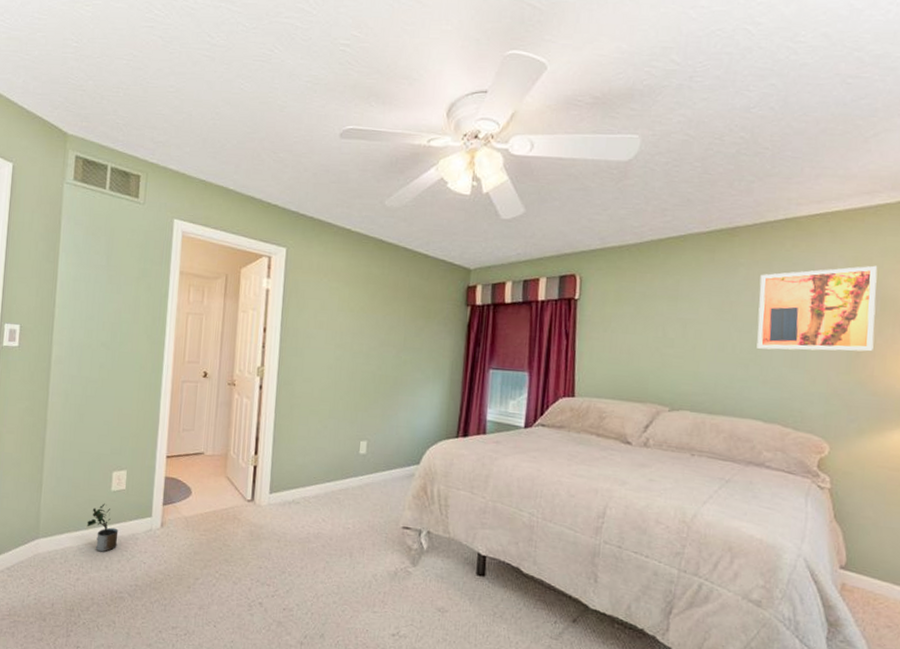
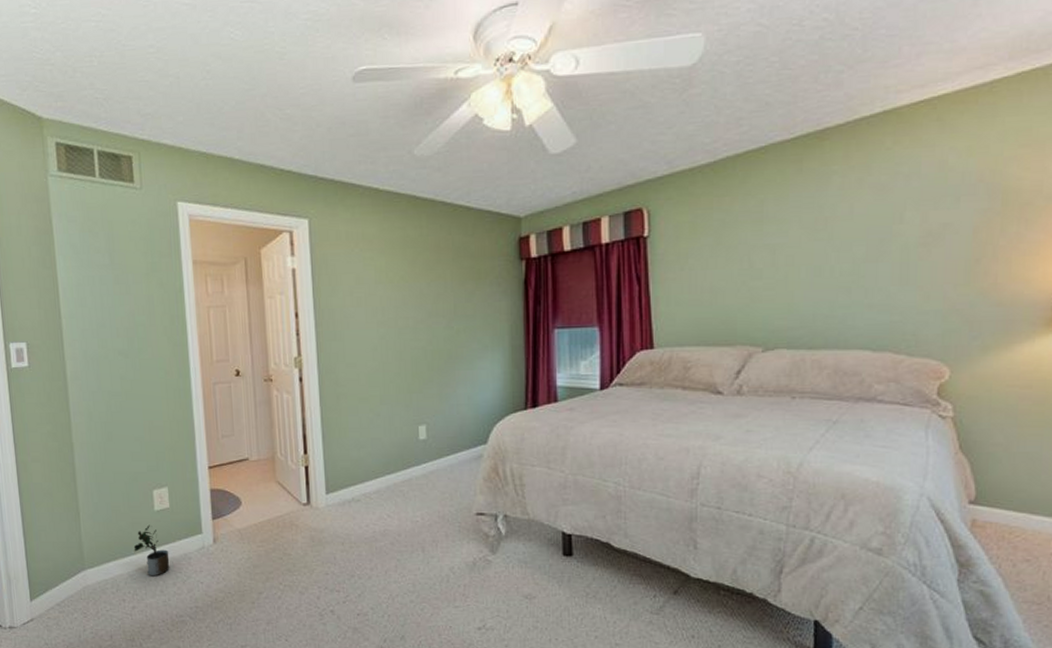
wall art: present [756,265,878,352] -> none [857,153,997,268]

